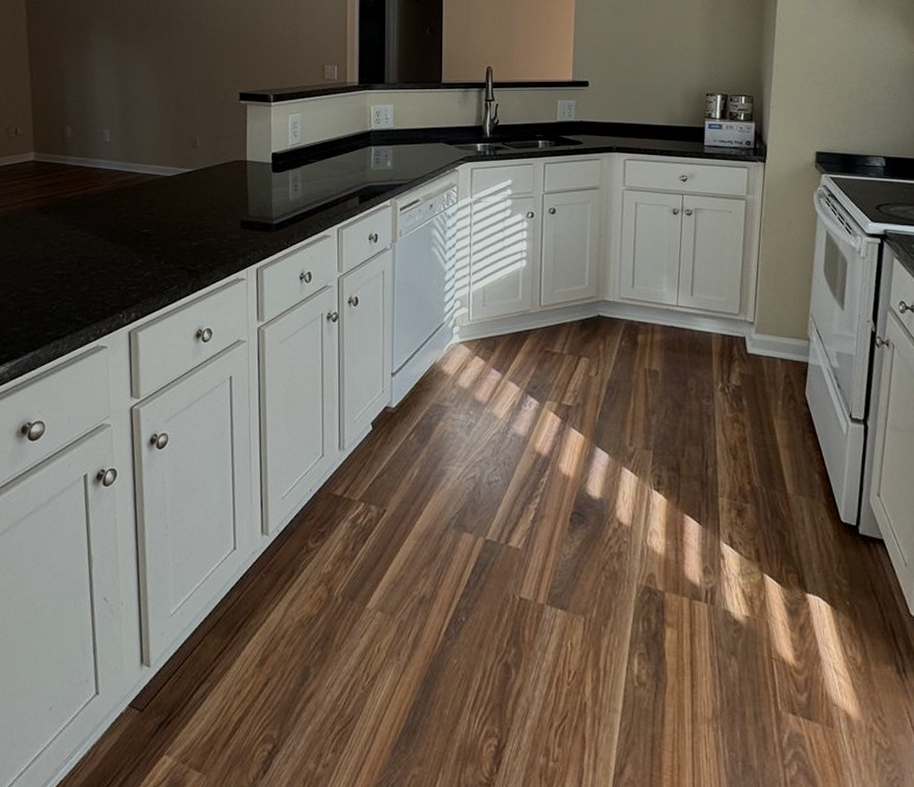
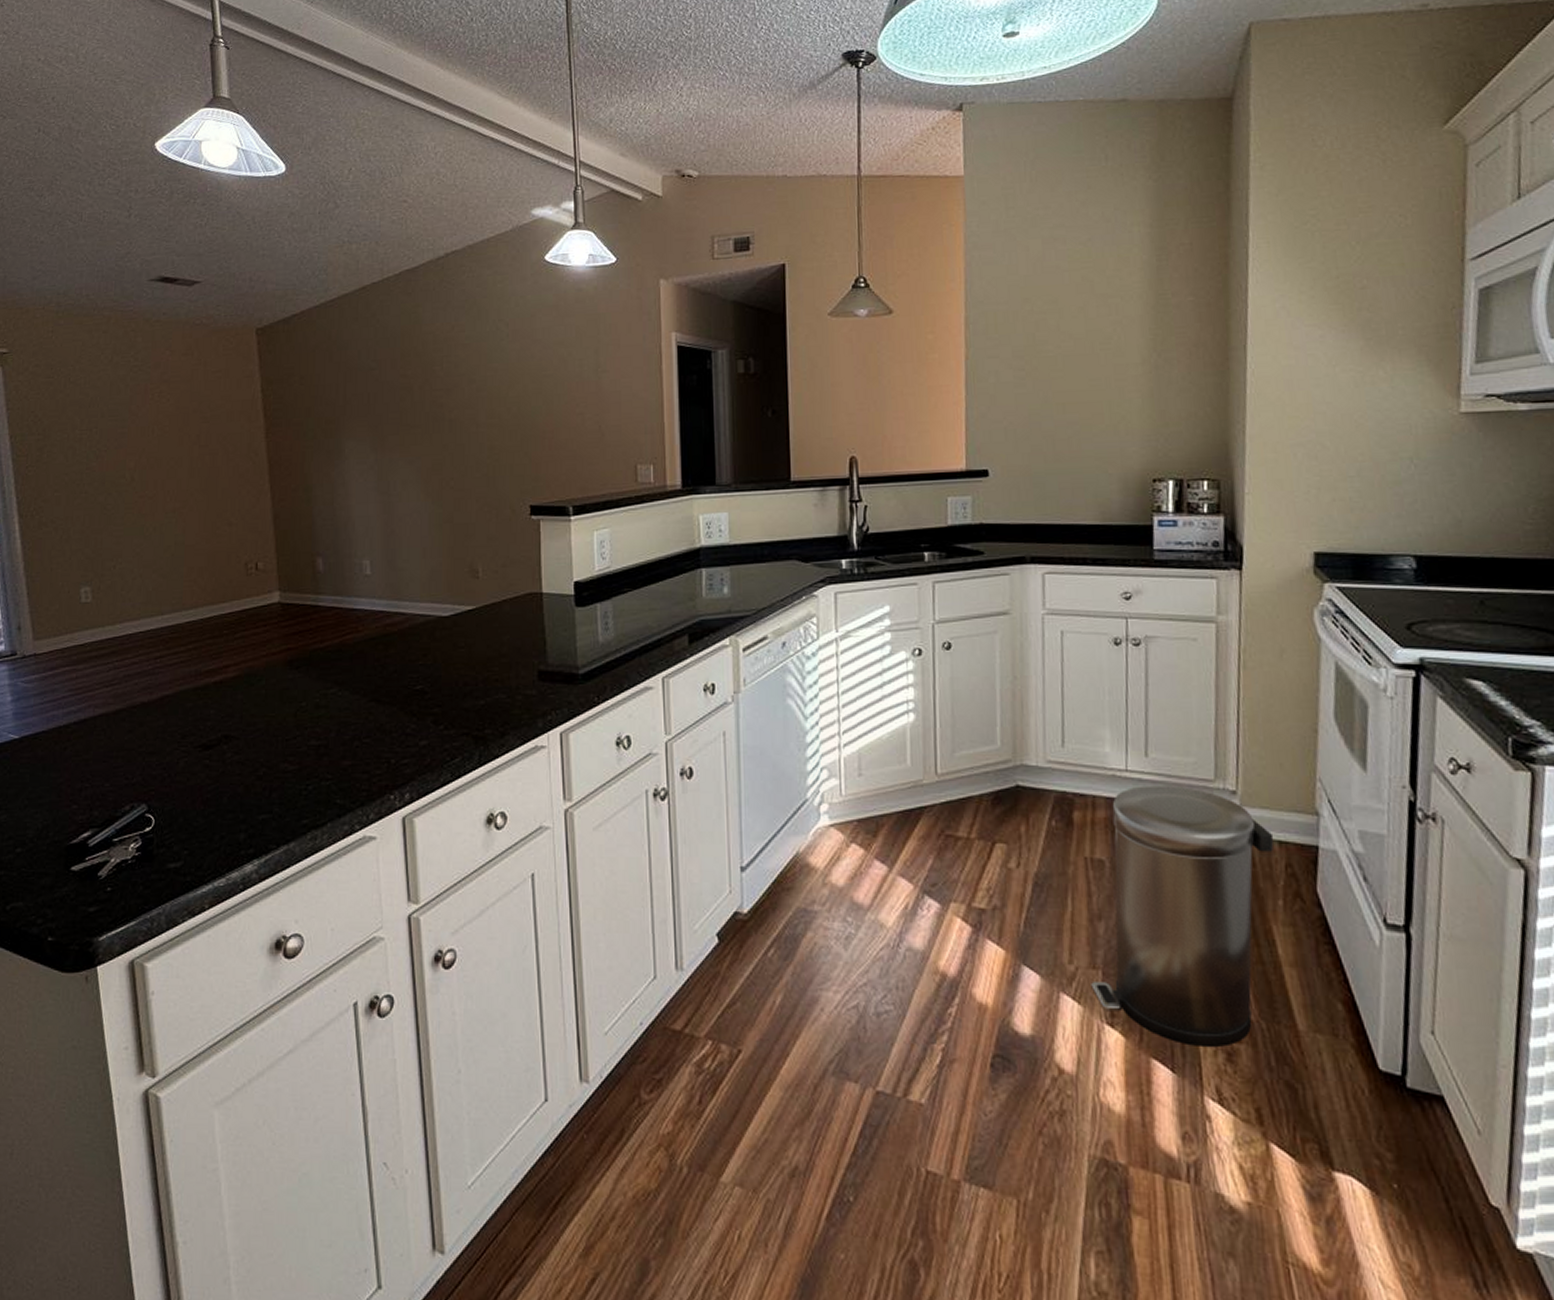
pedal bin: none [645,317,778,506] -> present [1091,785,1274,1047]

